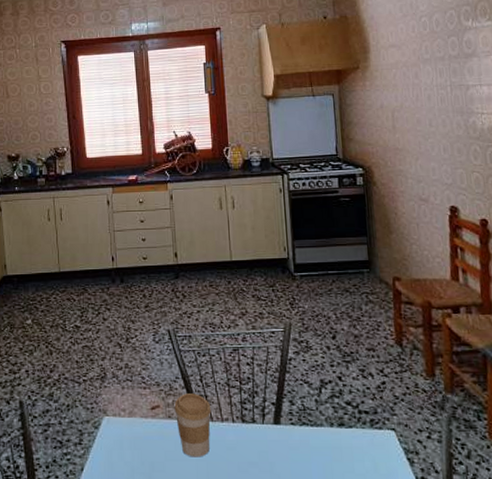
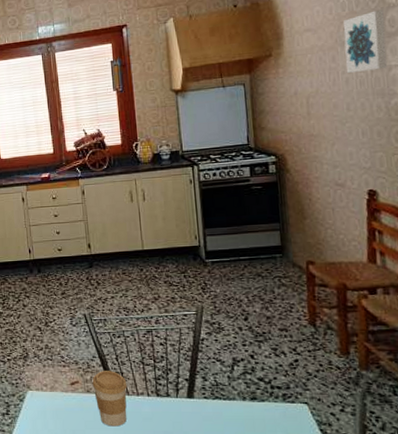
wall art: none [425,31,466,90] -> present [343,9,388,73]

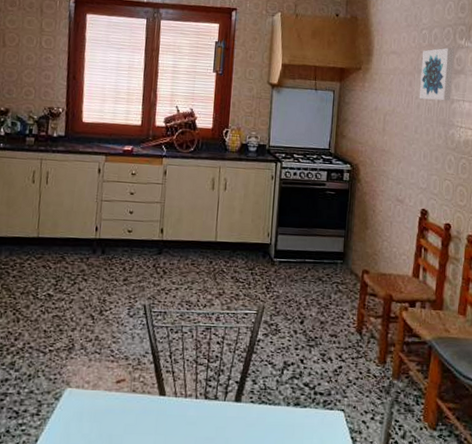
coffee cup: present [92,371,127,427] -> none [140,369,177,431]

